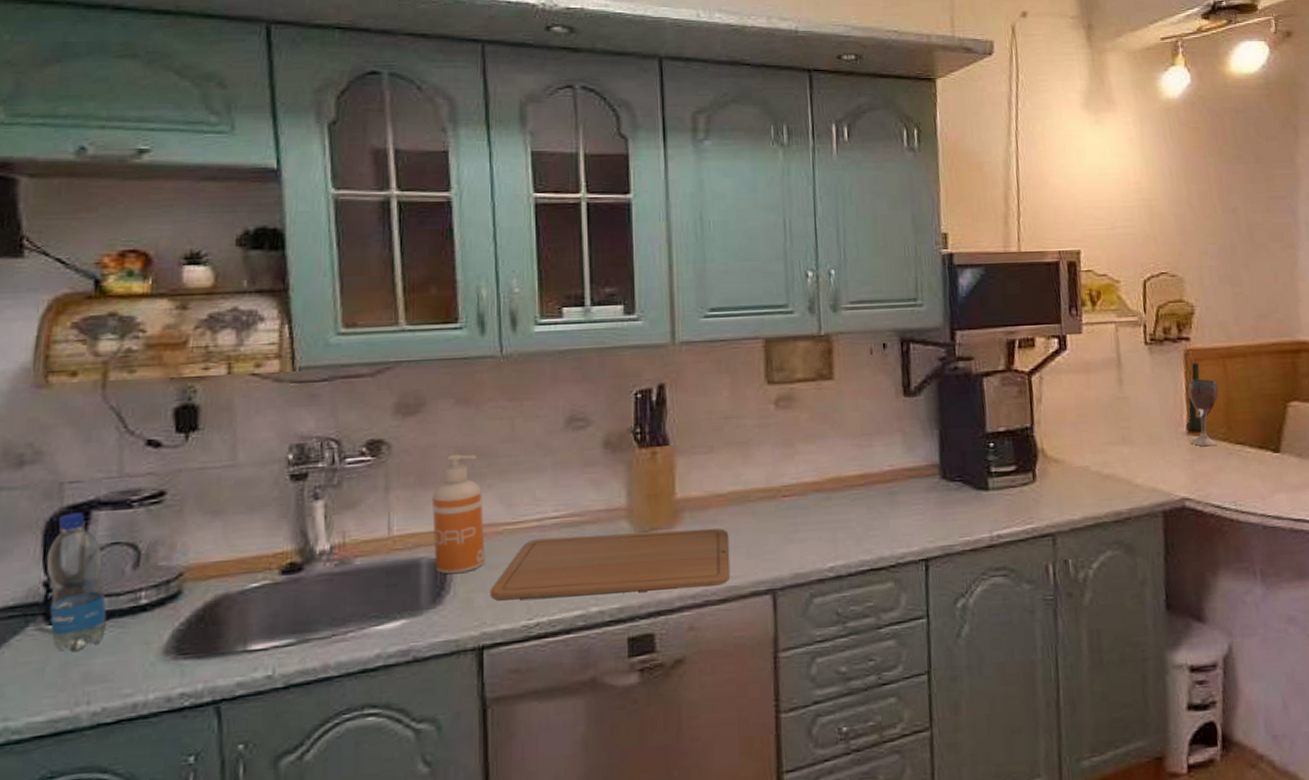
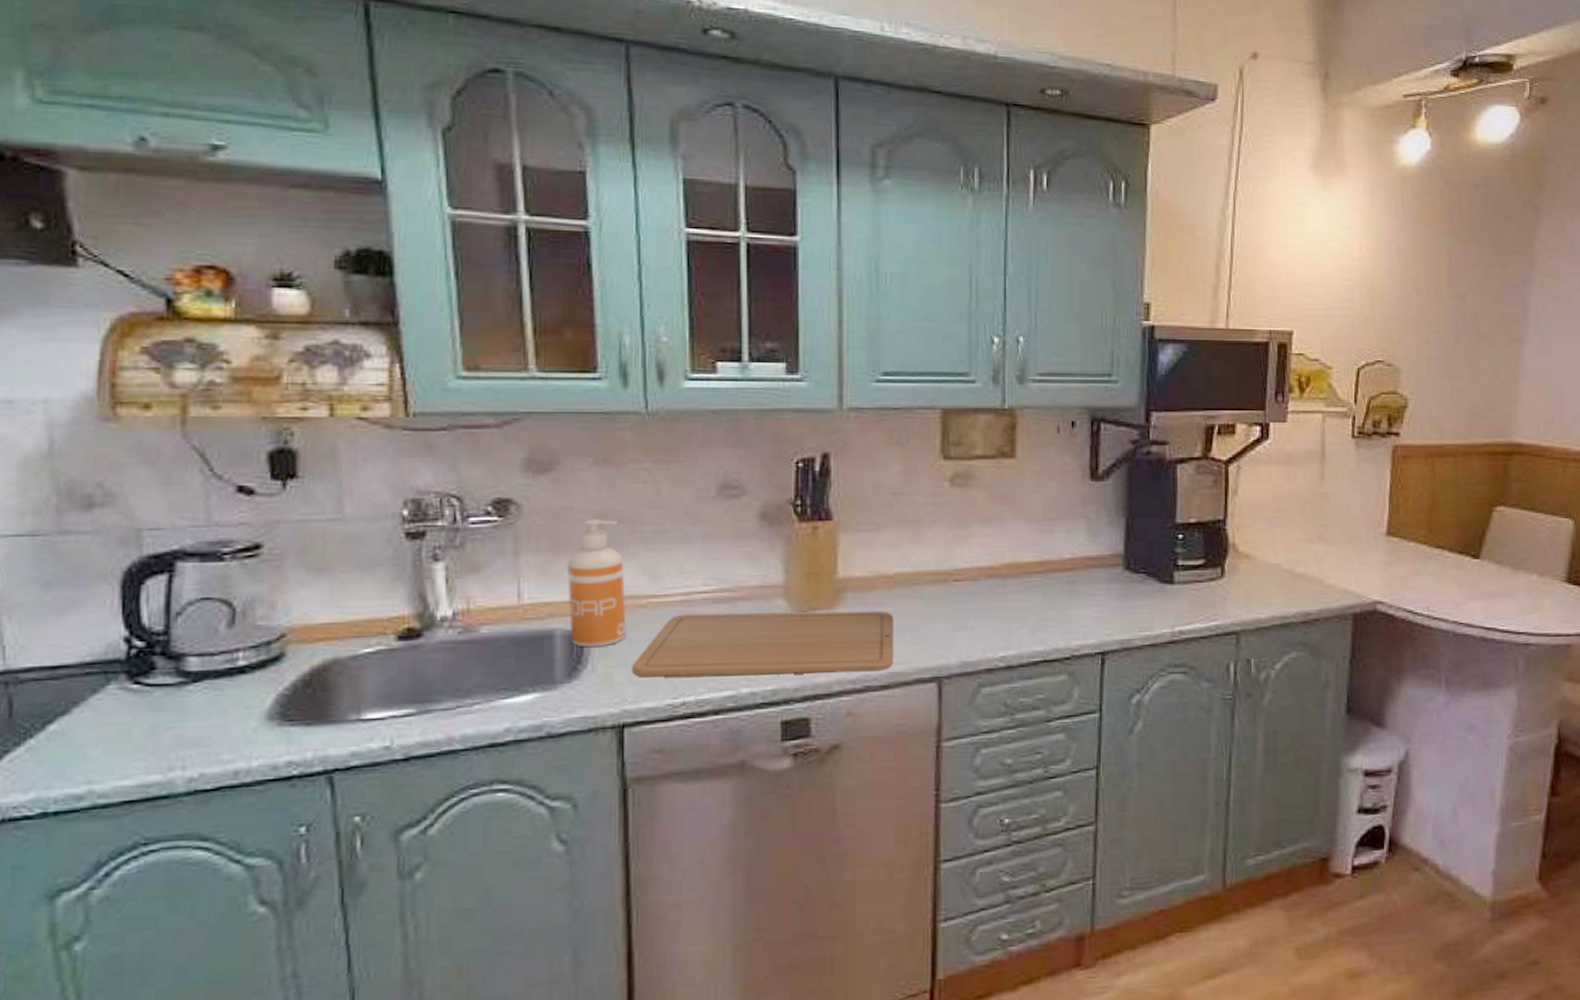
bottle: present [46,512,107,652] -> none [126,563,200,714]
wine bottle: present [1185,363,1203,434] -> none [1385,460,1407,535]
cup: present [1188,379,1219,447] -> none [1388,477,1424,549]

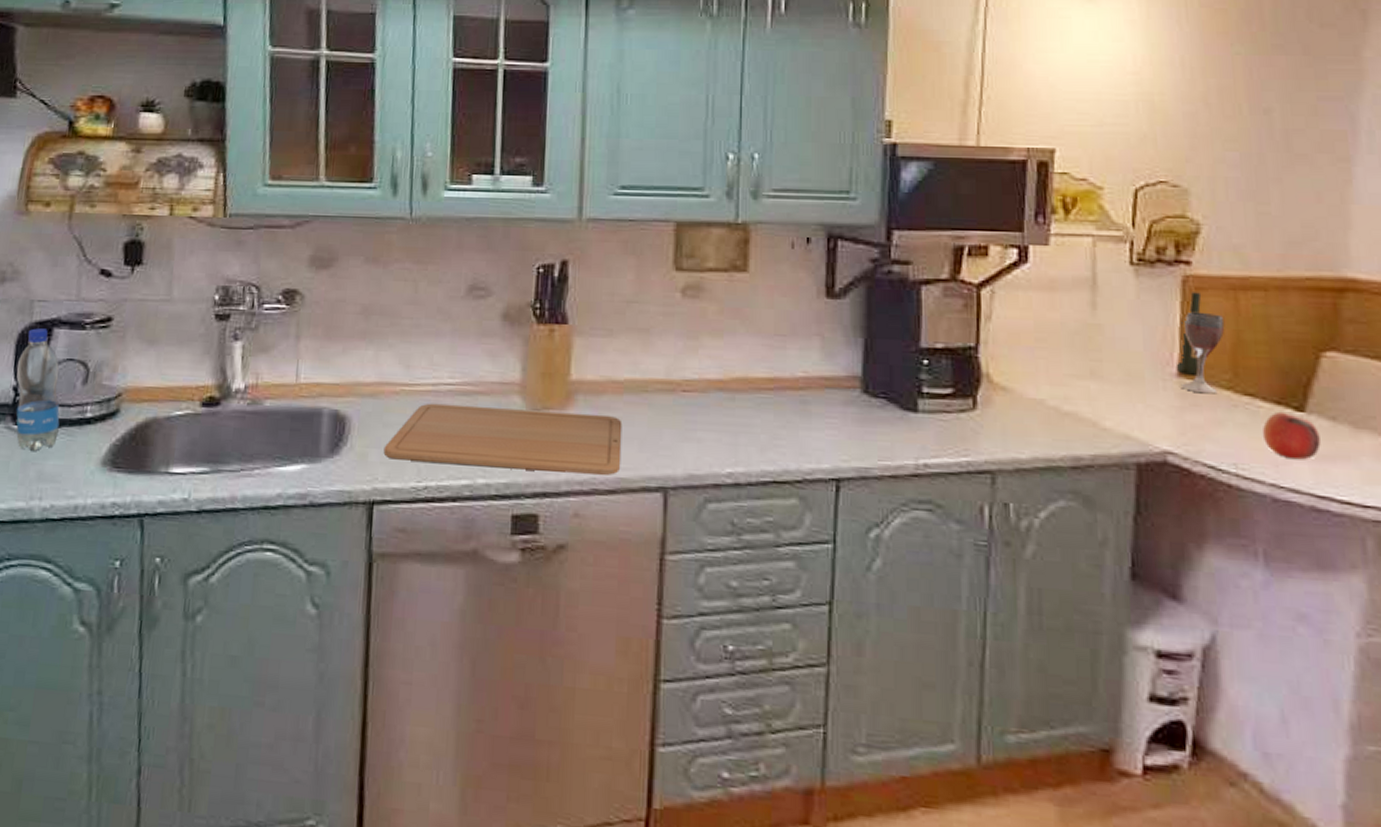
bottle: none [126,563,200,714] -> present [16,328,60,452]
soap dispenser: present [568,518,627,648] -> none [335,310,384,428]
wine bottle: none [1385,460,1407,535] -> present [1175,292,1202,377]
cup: none [1388,477,1424,549] -> present [1180,311,1225,394]
fruit: none [1448,559,1490,599] -> present [1262,411,1321,460]

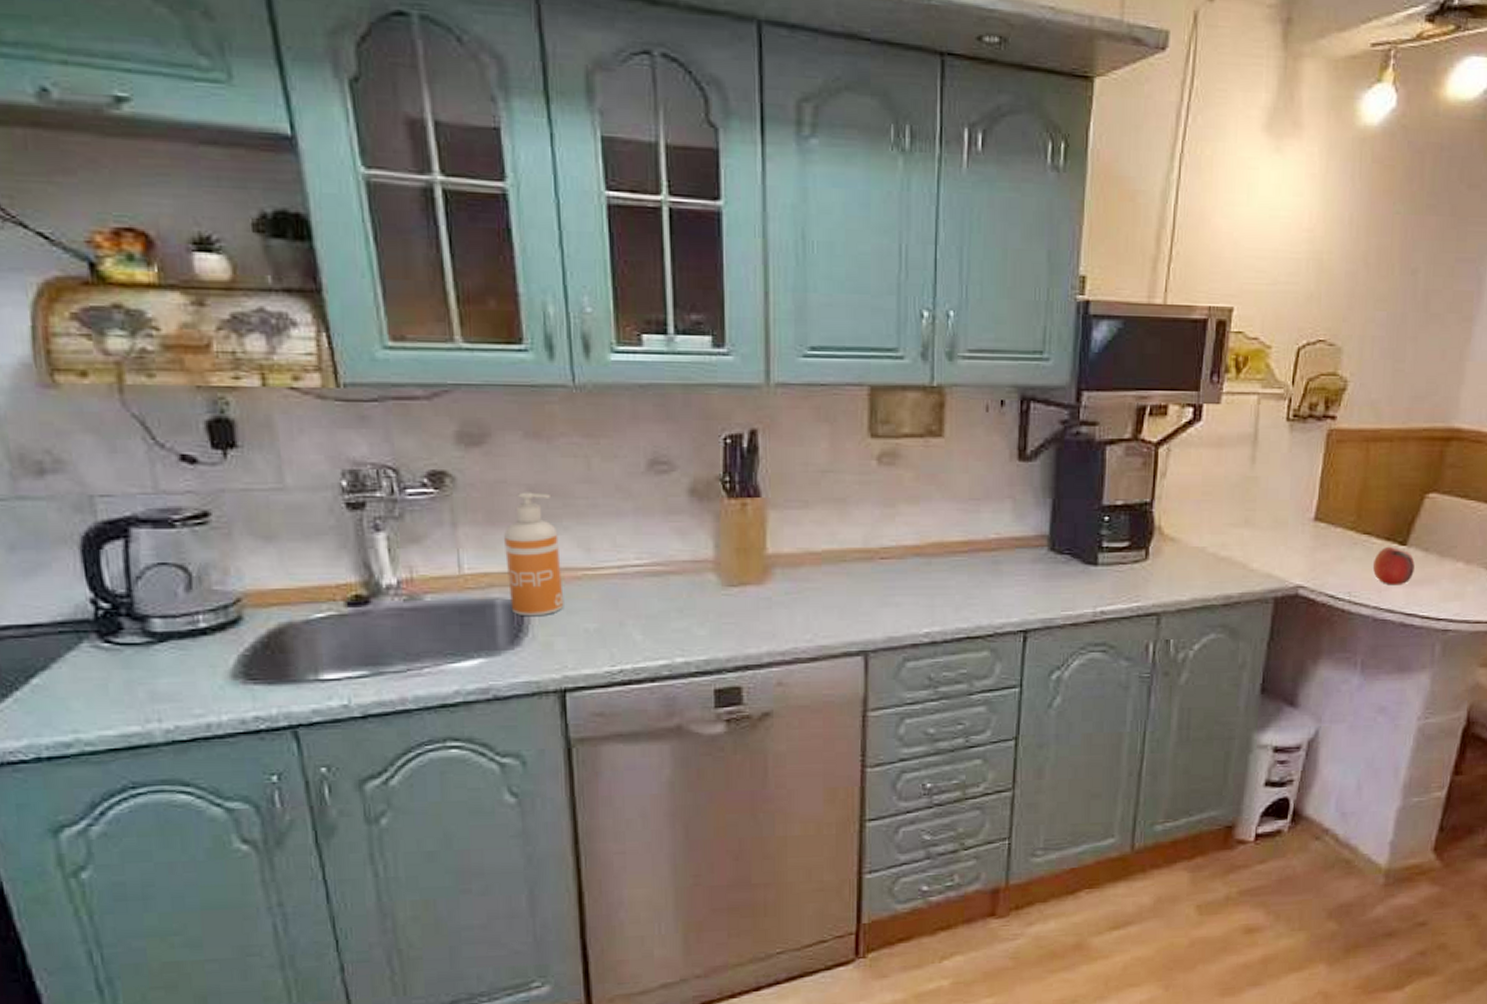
bottle: present [16,328,60,452] -> none [88,529,166,671]
soap dispenser: none [335,310,384,428] -> present [504,492,564,617]
chopping board: present [383,403,622,477] -> none [570,586,822,646]
wine bottle: present [1175,292,1202,377] -> none [1313,444,1341,520]
cup: present [1180,311,1225,394] -> none [1315,462,1356,535]

